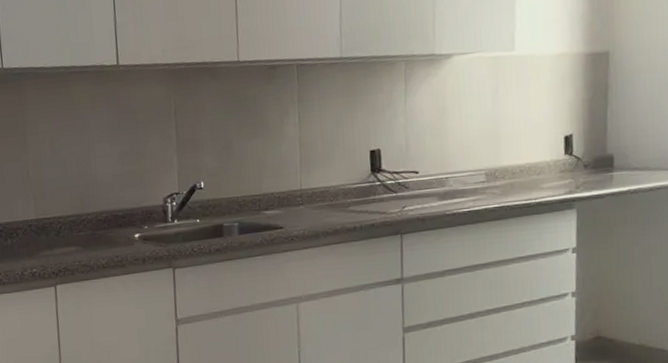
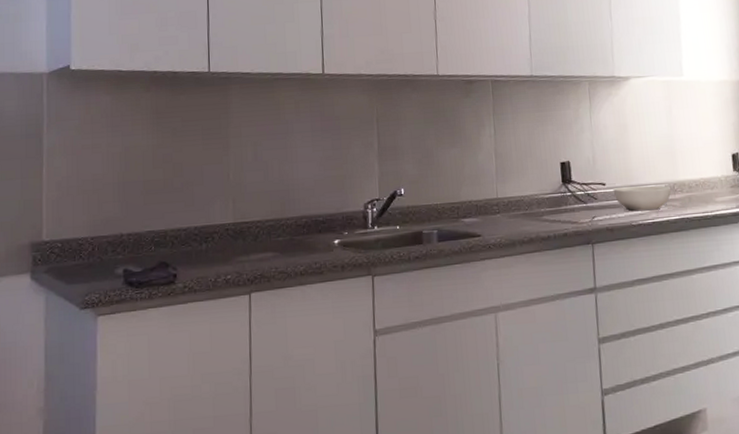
bowl: none [426,172,492,200] -> present [613,185,672,212]

